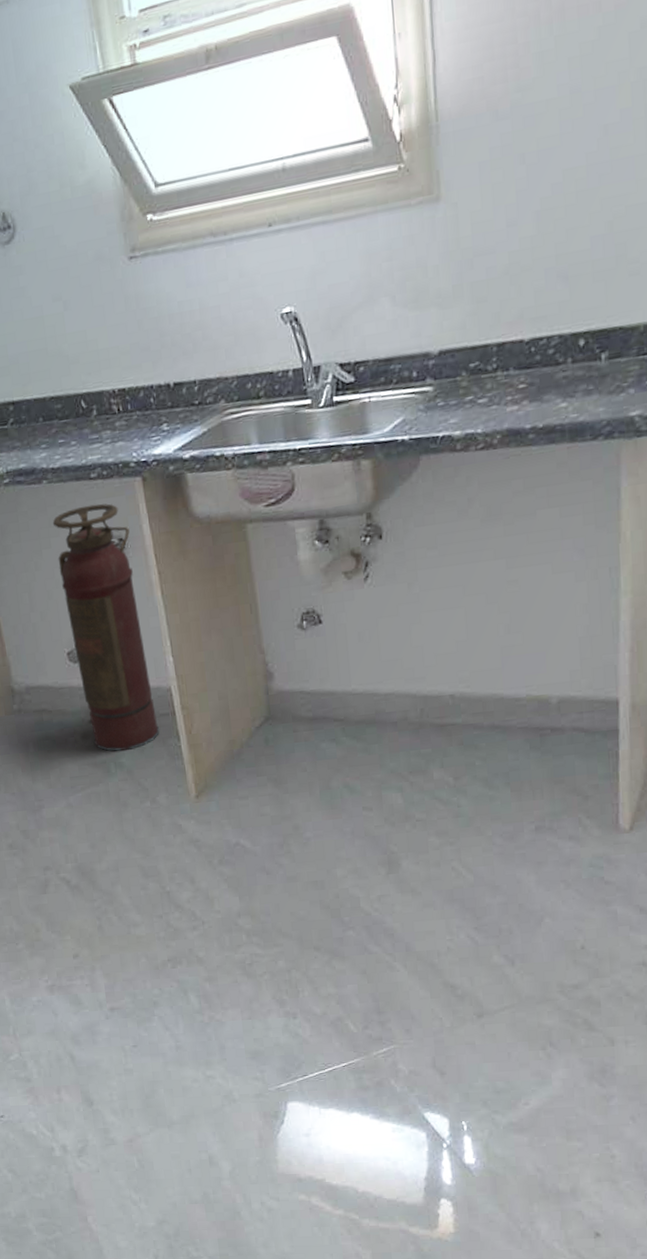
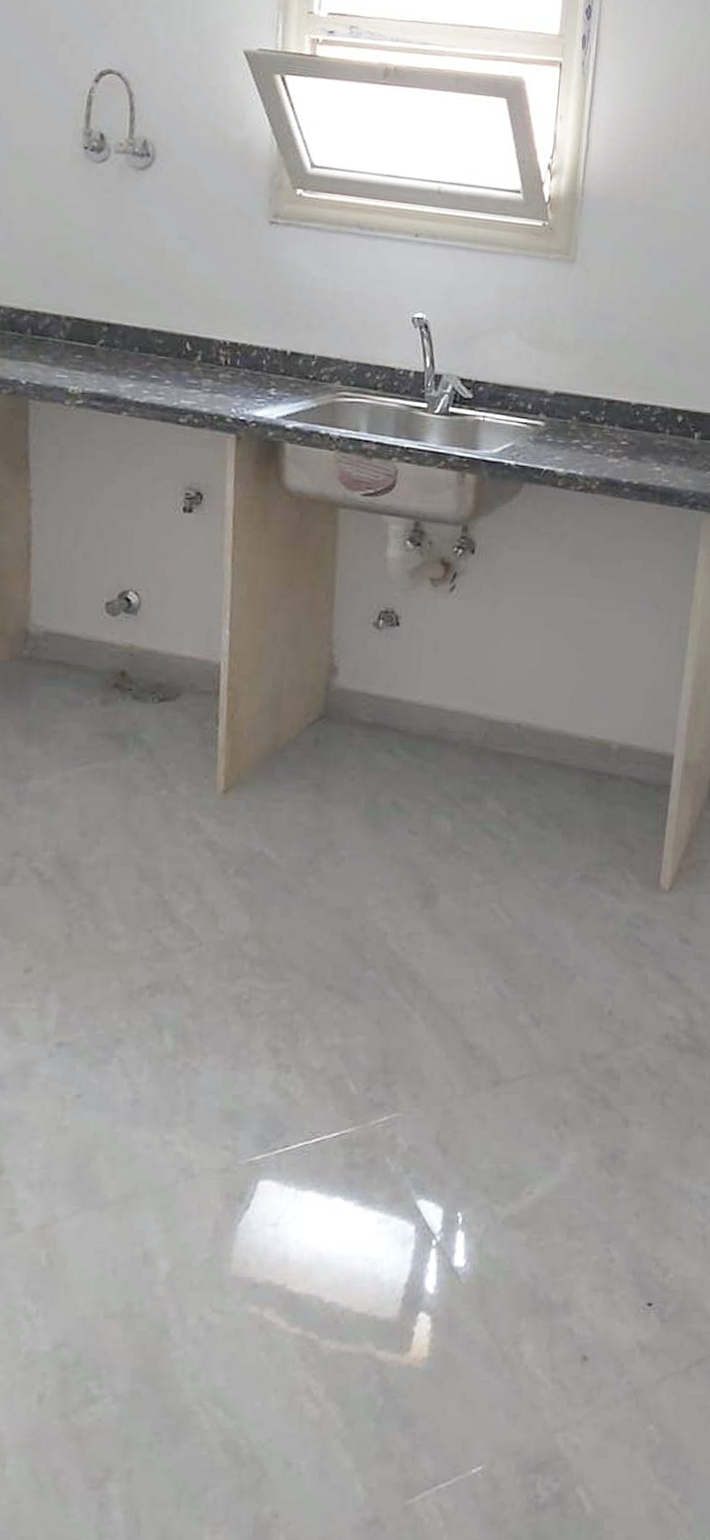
fire extinguisher: present [52,503,160,752] -> none [114,449,210,726]

